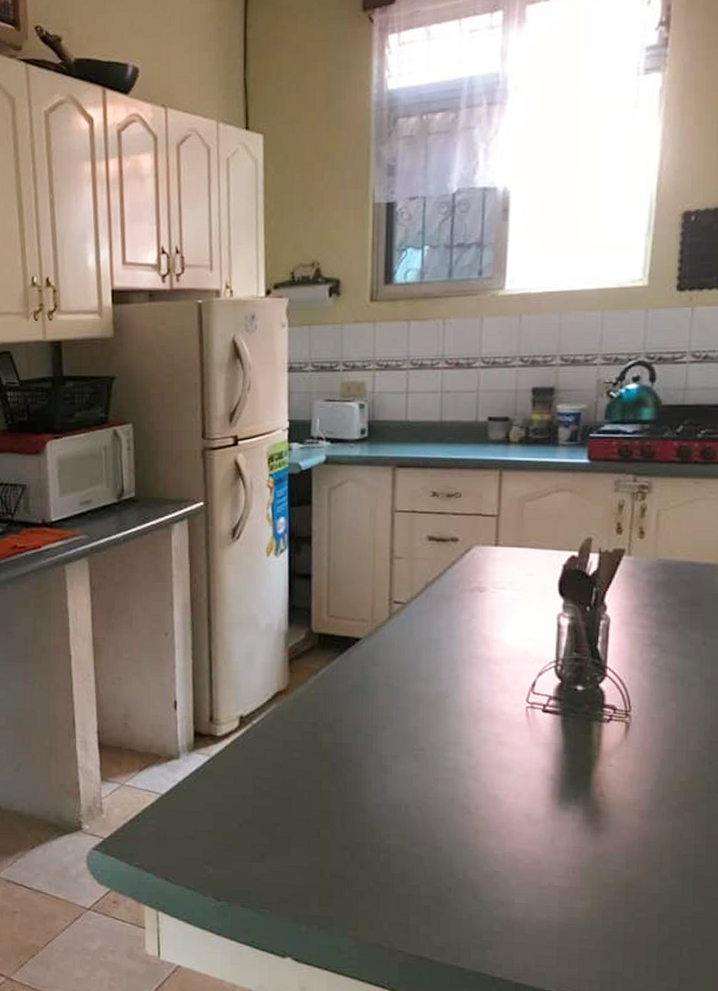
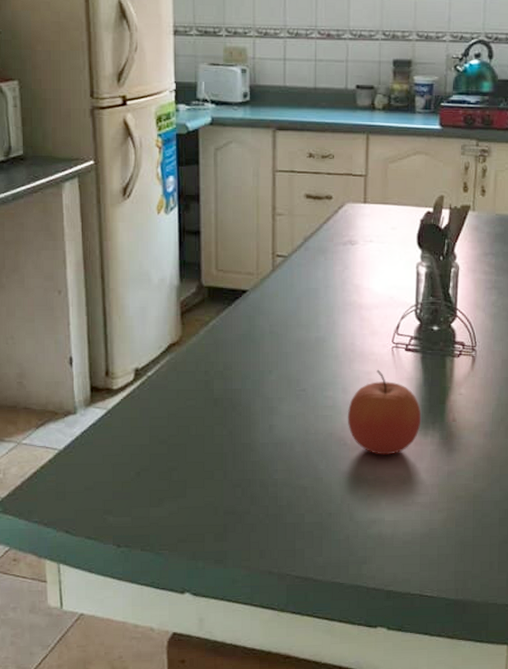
apple: none [471,731,561,829] -> present [347,369,422,455]

